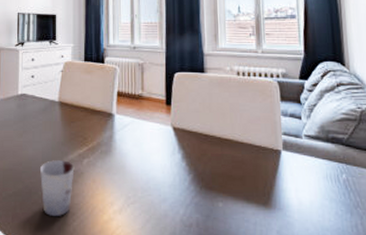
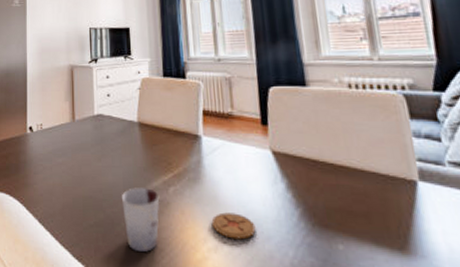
coaster: none [118,180,155,202] -> present [211,212,256,240]

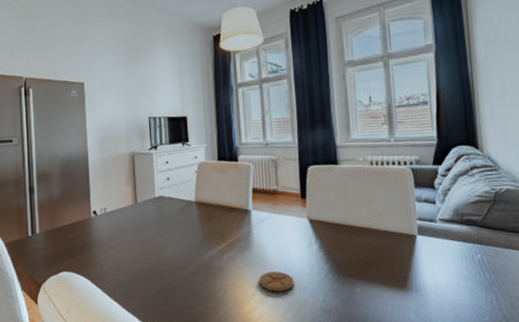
cup: present [122,188,160,252] -> none [182,257,215,310]

